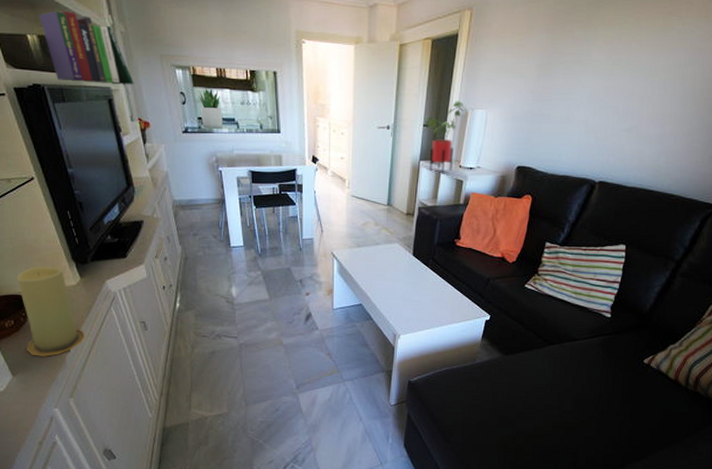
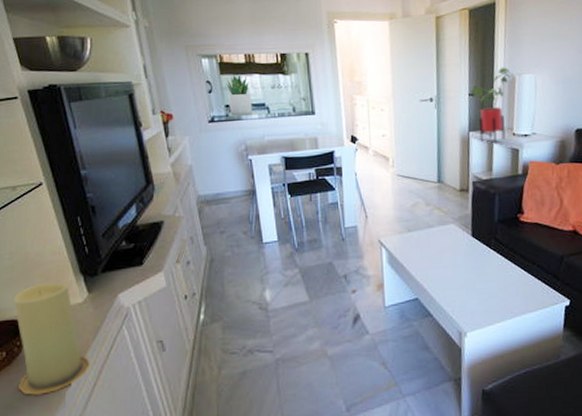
books: present [38,10,134,85] -> none [59,10,157,79]

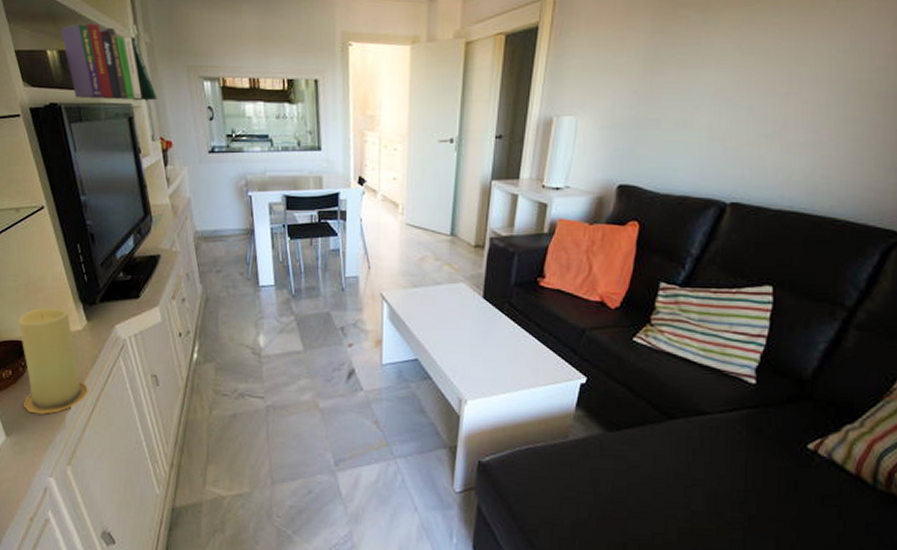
books: none [59,10,157,79] -> present [60,22,157,101]
planter: present [226,74,252,116] -> none [228,101,255,147]
house plant: present [469,67,514,143] -> none [497,106,550,195]

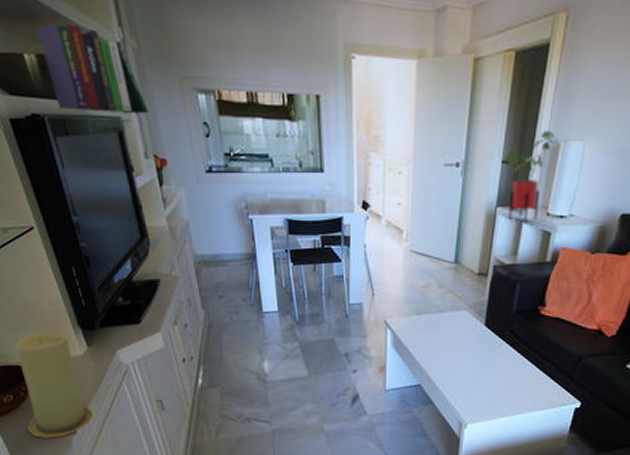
house plant: none [497,106,550,195] -> present [503,130,558,223]

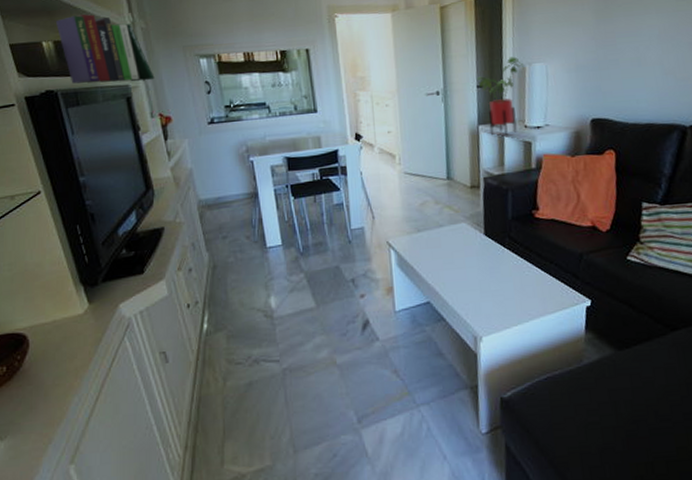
candle: present [16,332,94,438] -> none [14,293,93,411]

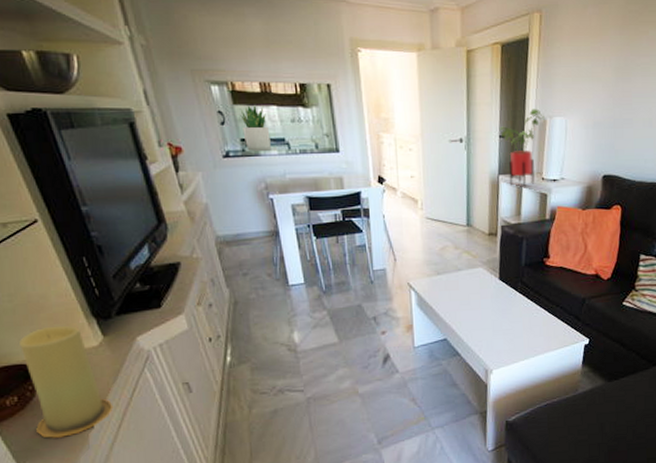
candle: none [14,293,93,411] -> present [20,325,114,438]
books: present [55,14,155,84] -> none [35,21,160,106]
planter: none [225,73,253,117] -> present [240,105,271,151]

